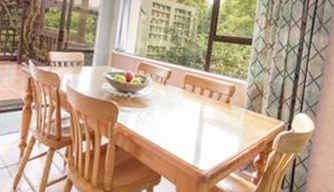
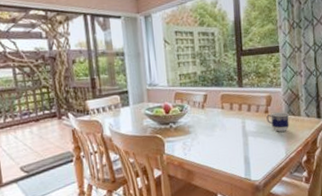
cup: none [226,104,250,126] -> present [266,112,289,132]

